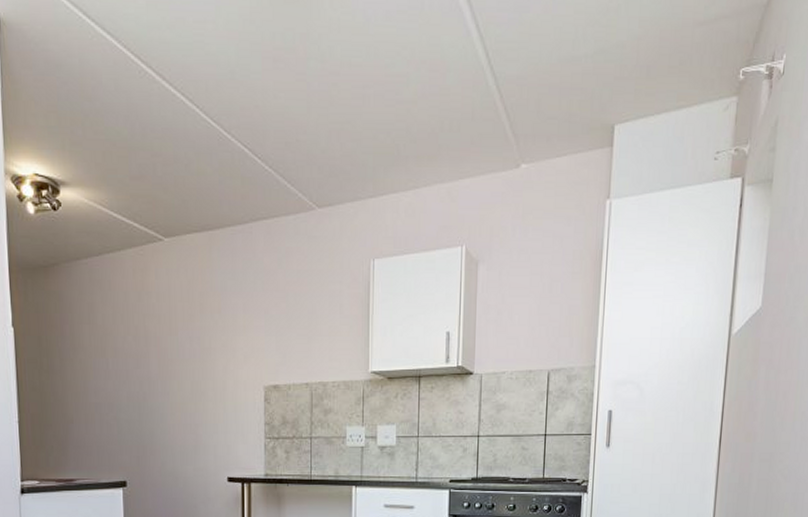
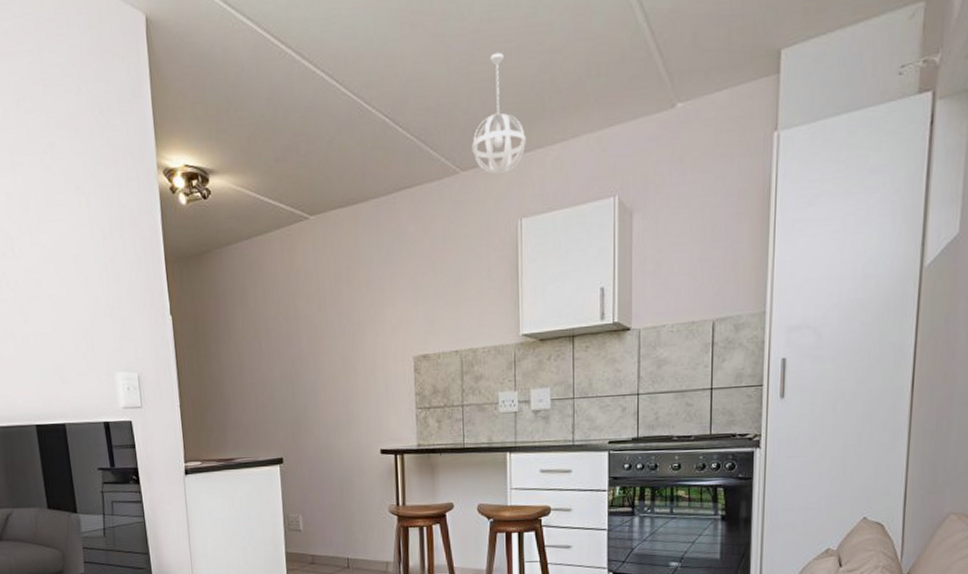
pendant light: none [329,96,381,214] -> present [472,52,526,174]

